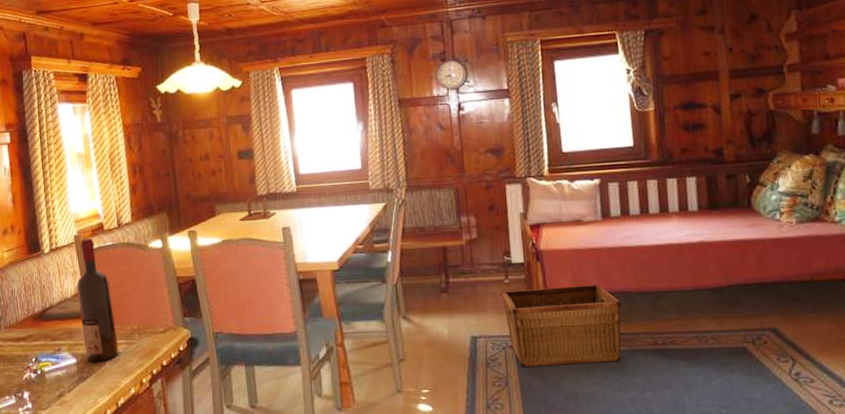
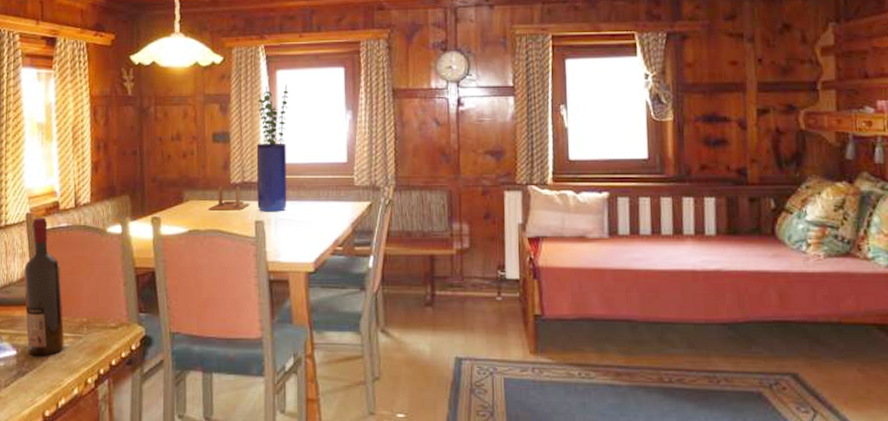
vase: none [276,102,310,219] -> present [256,84,289,212]
hamper: present [501,285,621,367] -> none [492,309,625,398]

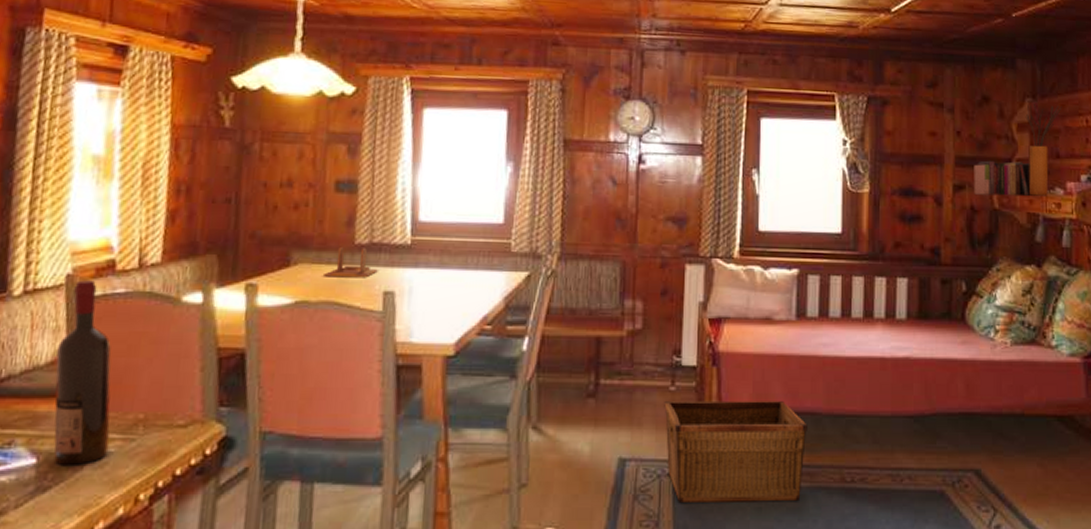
vase: present [256,84,289,212] -> none [387,125,437,281]
hamper: none [492,309,625,398] -> present [664,400,808,502]
books: none [777,84,843,117] -> present [974,160,1035,197]
vase: none [829,27,869,115] -> present [1025,104,1062,196]

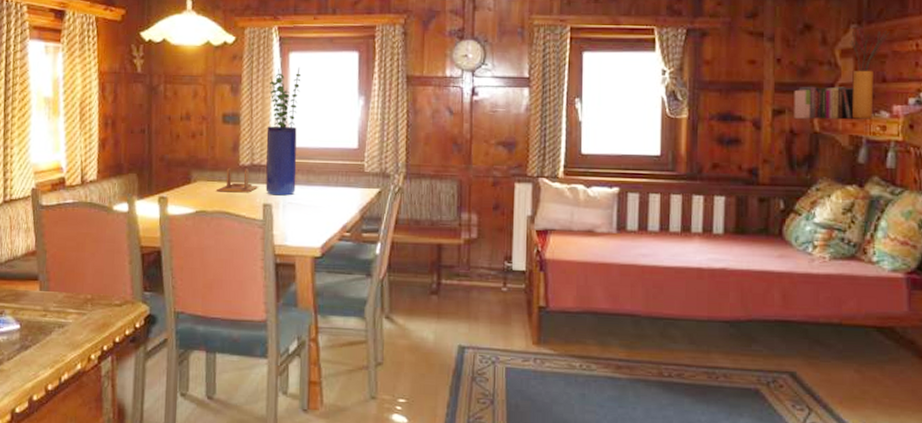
wine bottle: present [53,280,112,465] -> none [28,193,68,331]
vase: none [387,125,437,281] -> present [265,67,301,196]
hamper: present [664,400,808,502] -> none [497,300,627,390]

